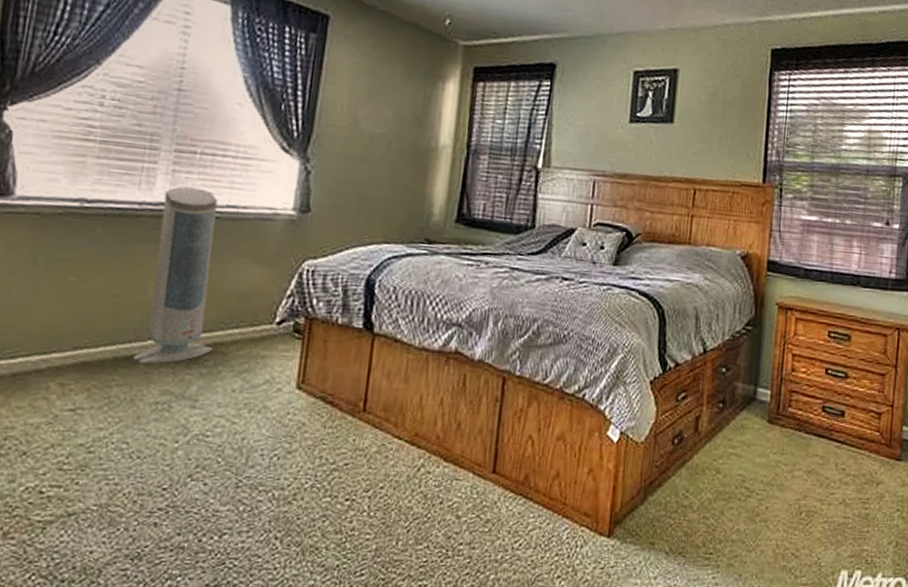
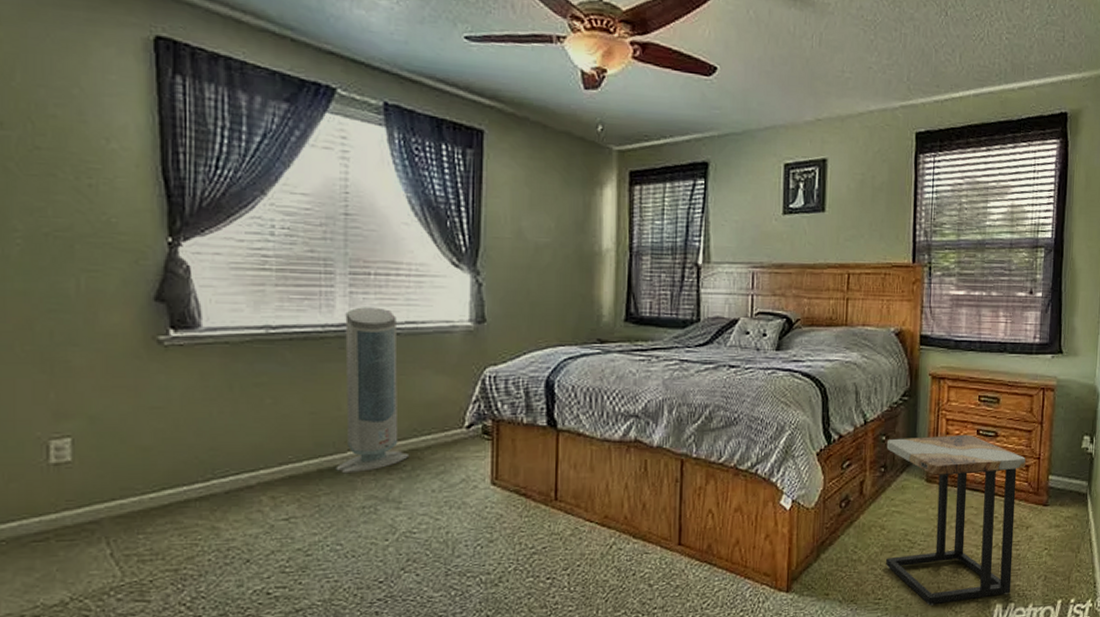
side table: none [720,371,878,566] -> present [886,434,1026,606]

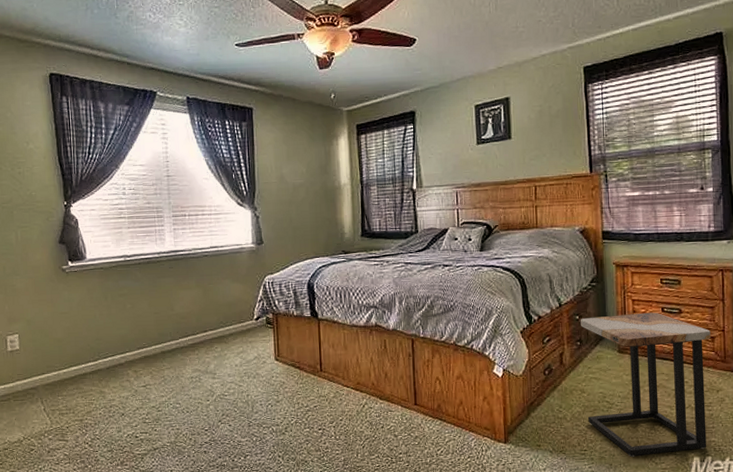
air purifier: present [336,307,410,474] -> none [172,238,219,354]

